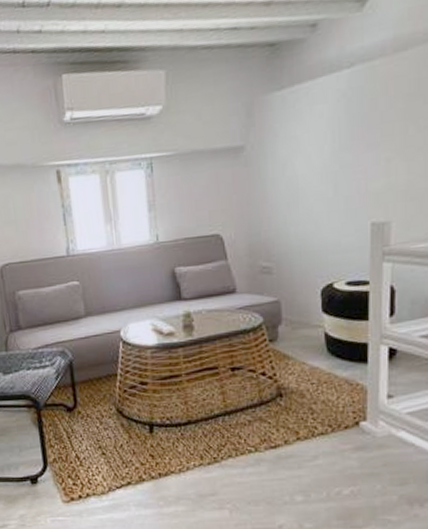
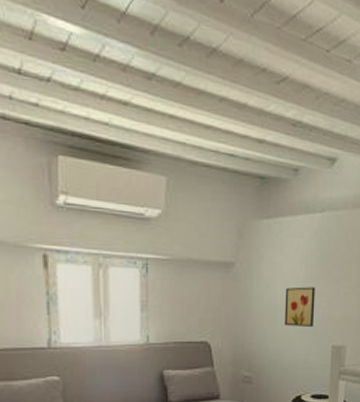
wall art: none [307,157,347,207] -> present [284,286,315,327]

